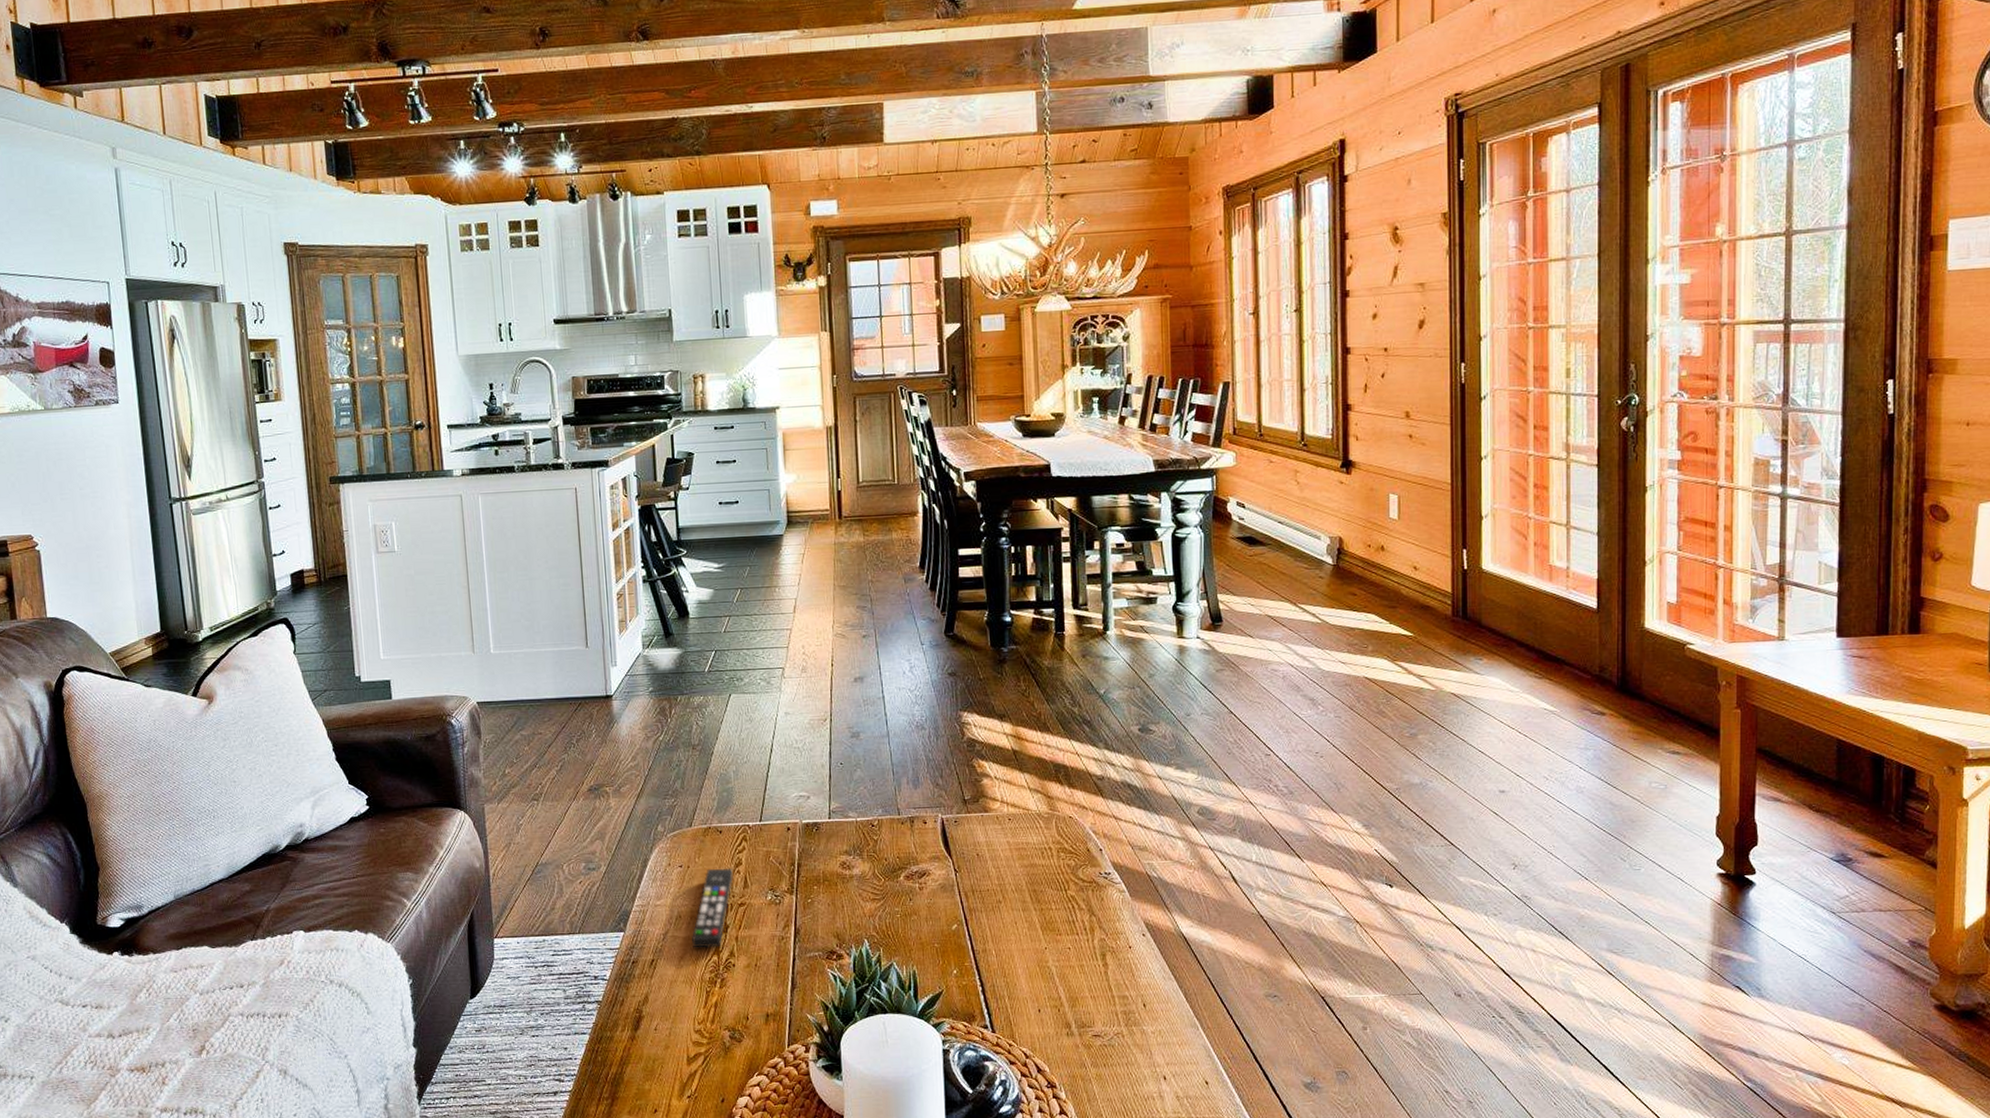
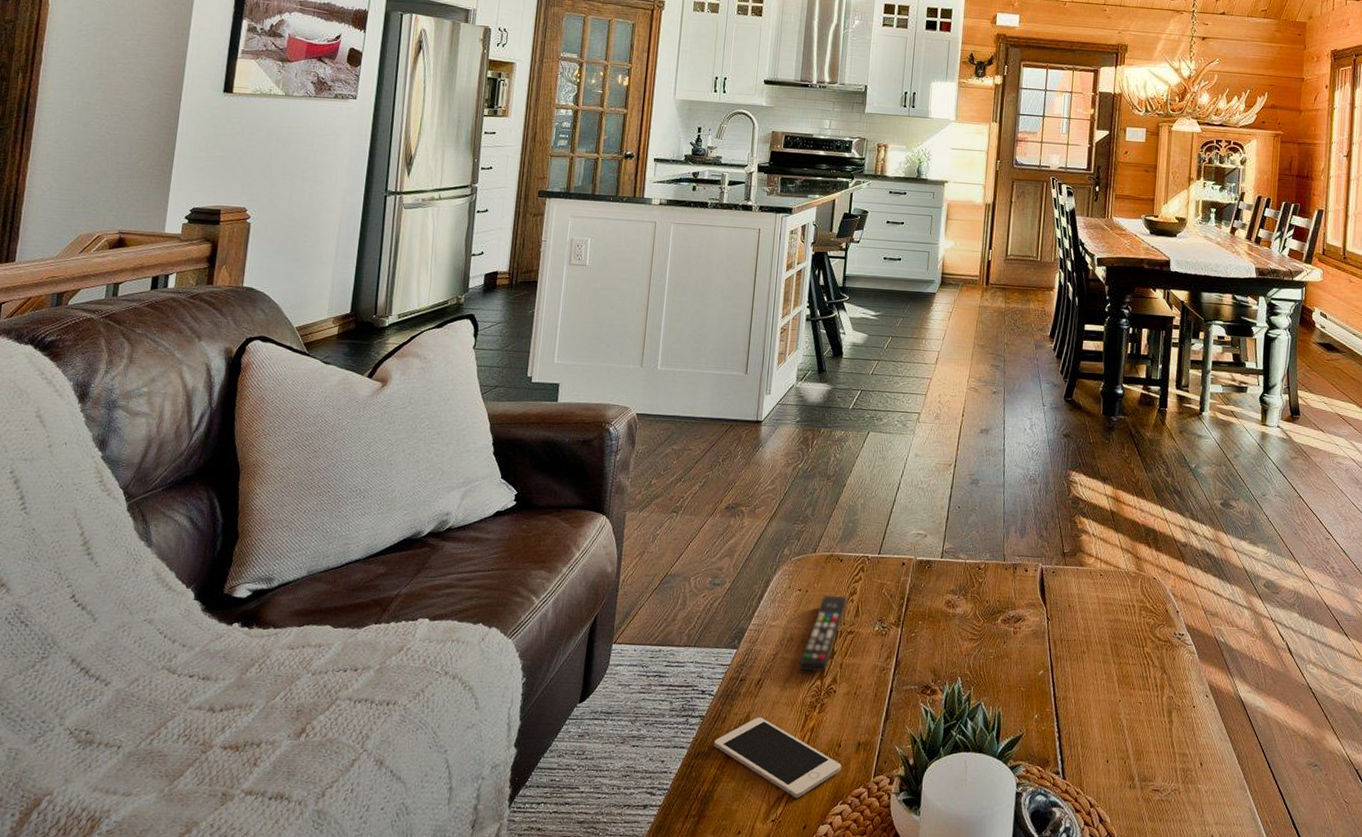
cell phone: none [615,997,753,1074] -> present [714,717,842,798]

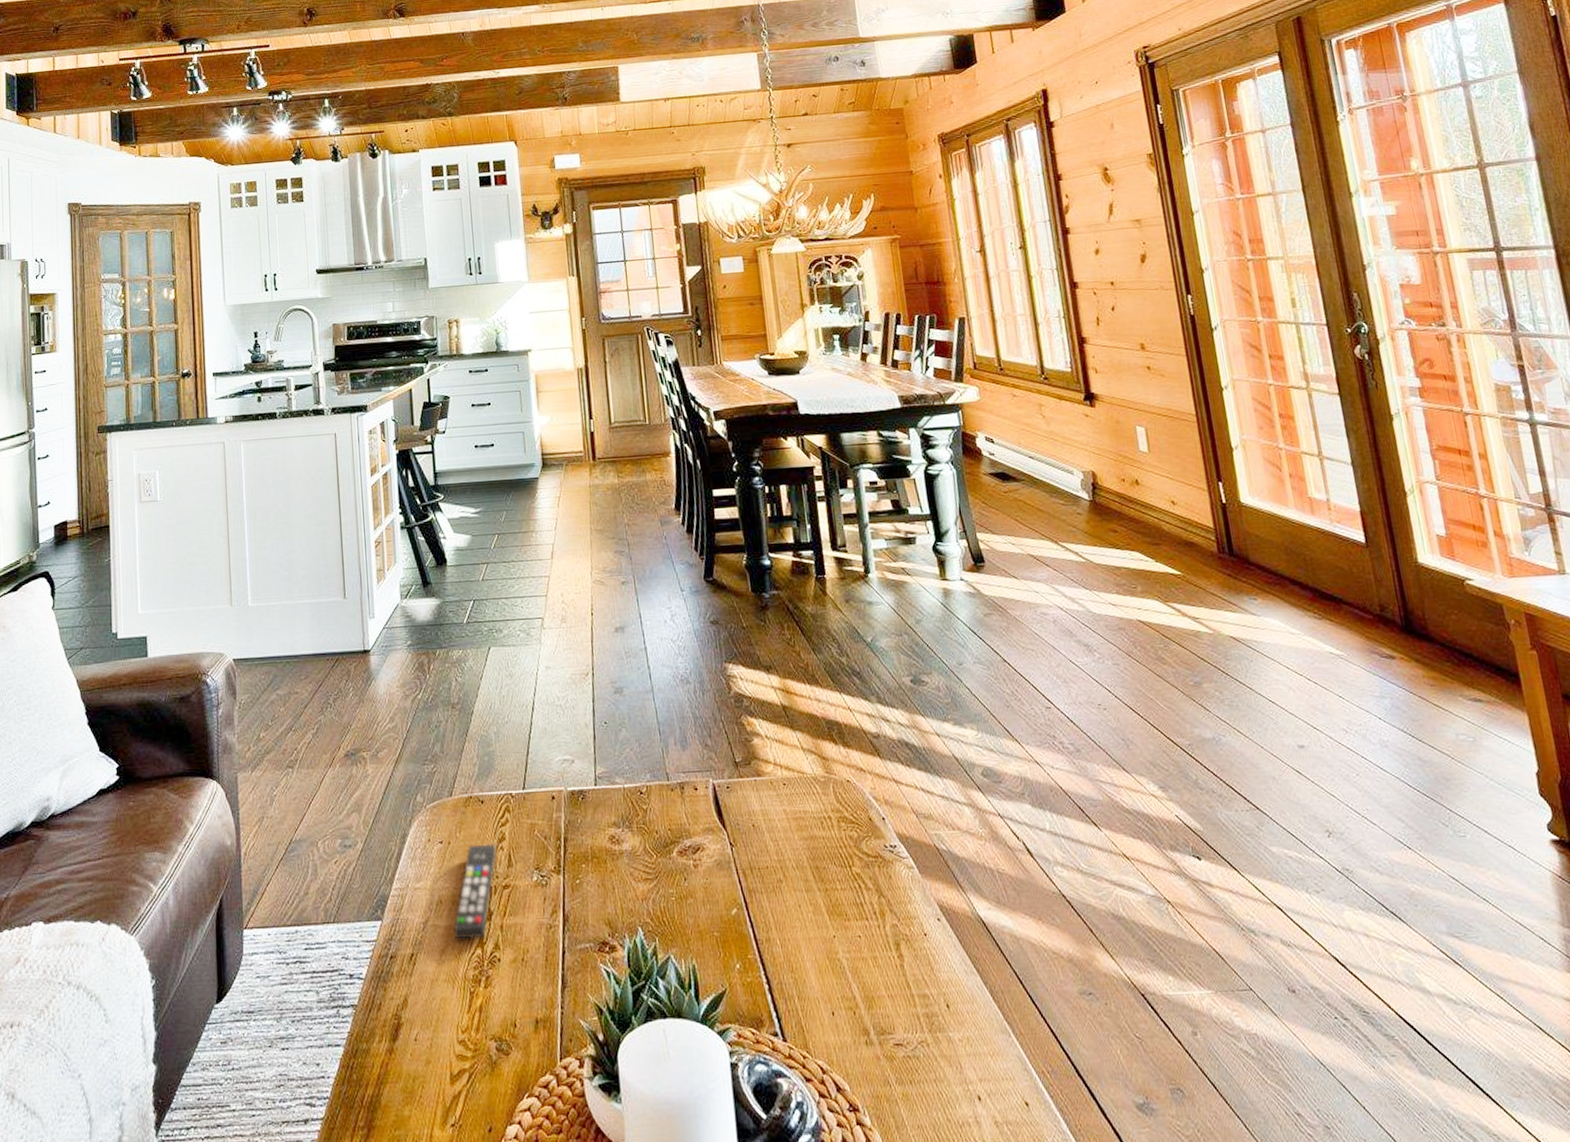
cell phone: present [714,717,842,798] -> none [372,1000,521,1095]

